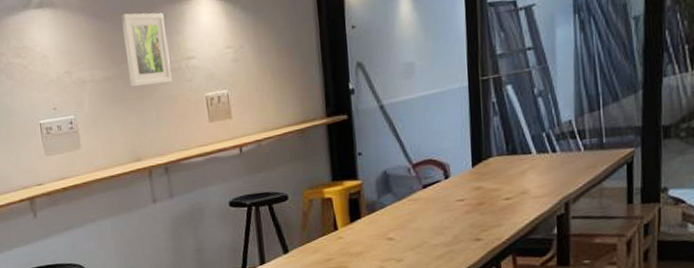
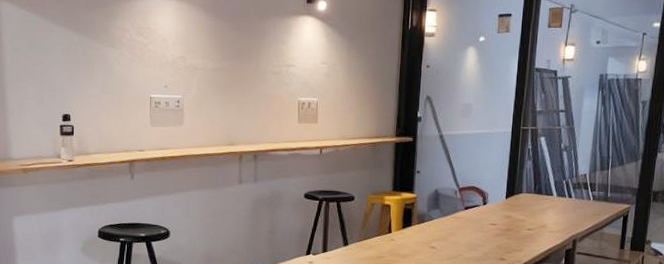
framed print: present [120,12,172,88] -> none [235,17,274,83]

